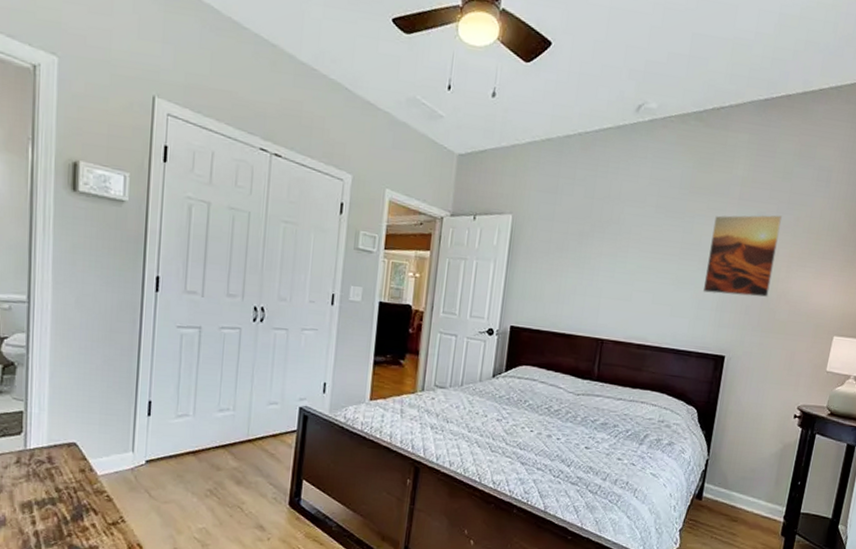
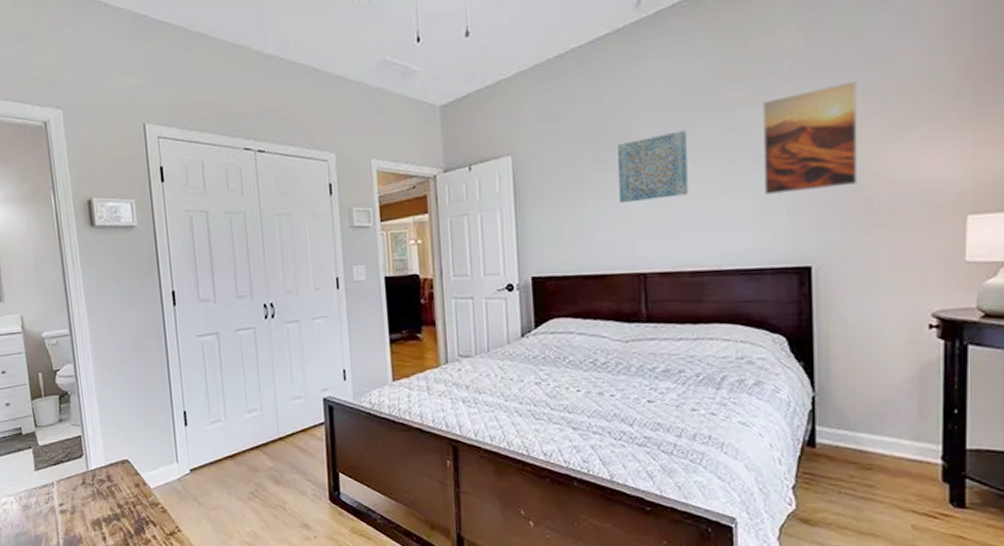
wall art: none [594,224,655,280] -> present [618,130,688,204]

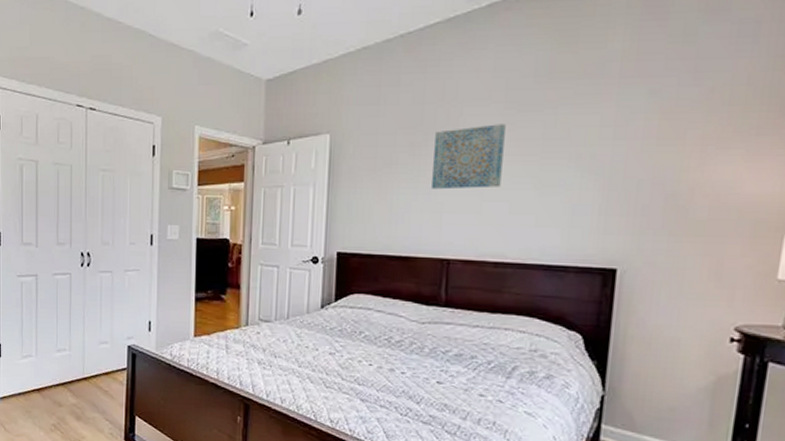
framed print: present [763,81,858,195] -> none [577,89,688,195]

